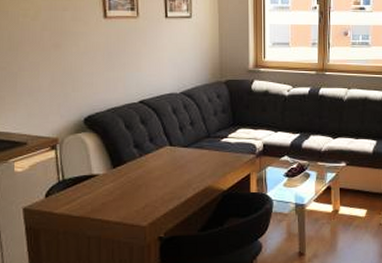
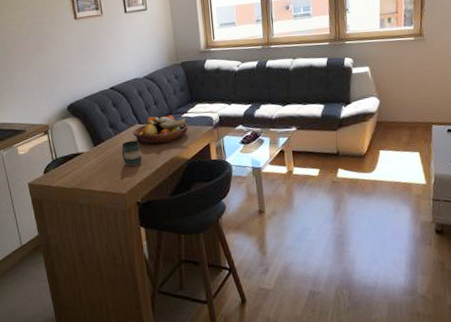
mug: none [146,165,170,195] -> present [122,140,142,167]
fruit bowl: none [161,139,228,171] -> present [132,115,189,145]

